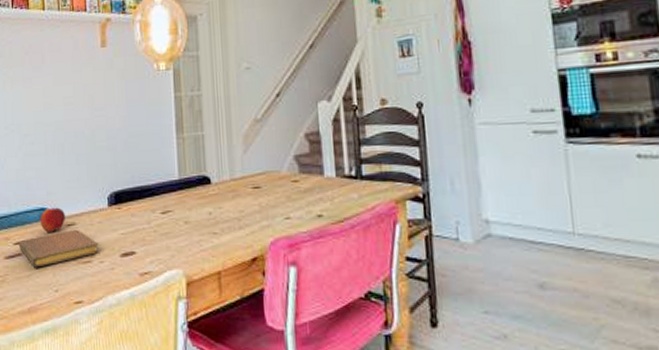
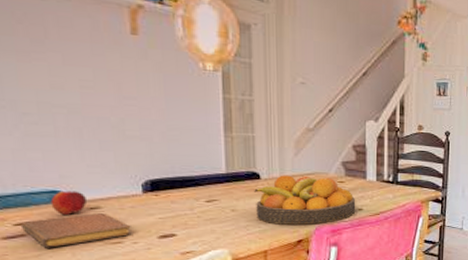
fruit bowl: none [204,176,315,238] -> present [253,175,356,225]

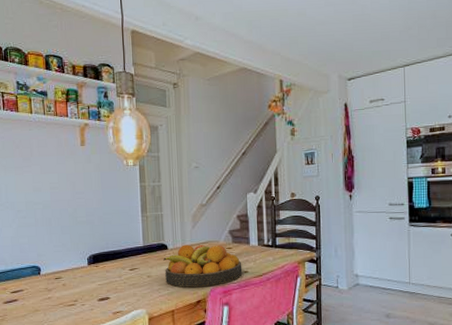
notebook: present [21,213,132,248] -> none [15,282,81,310]
peach: present [50,190,88,215] -> none [32,265,54,284]

